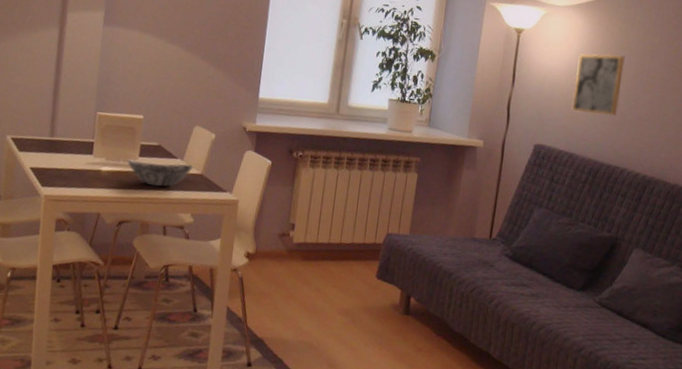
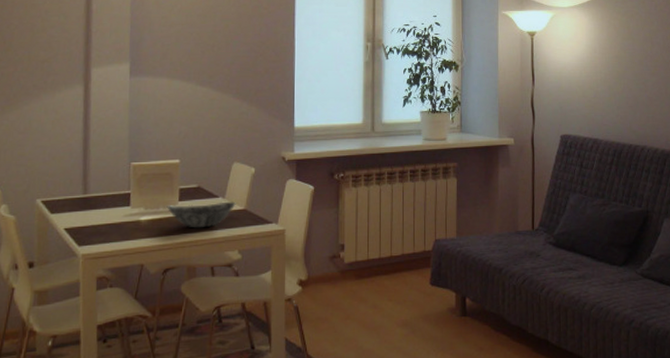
wall art: present [571,53,625,117] -> none [588,44,630,101]

